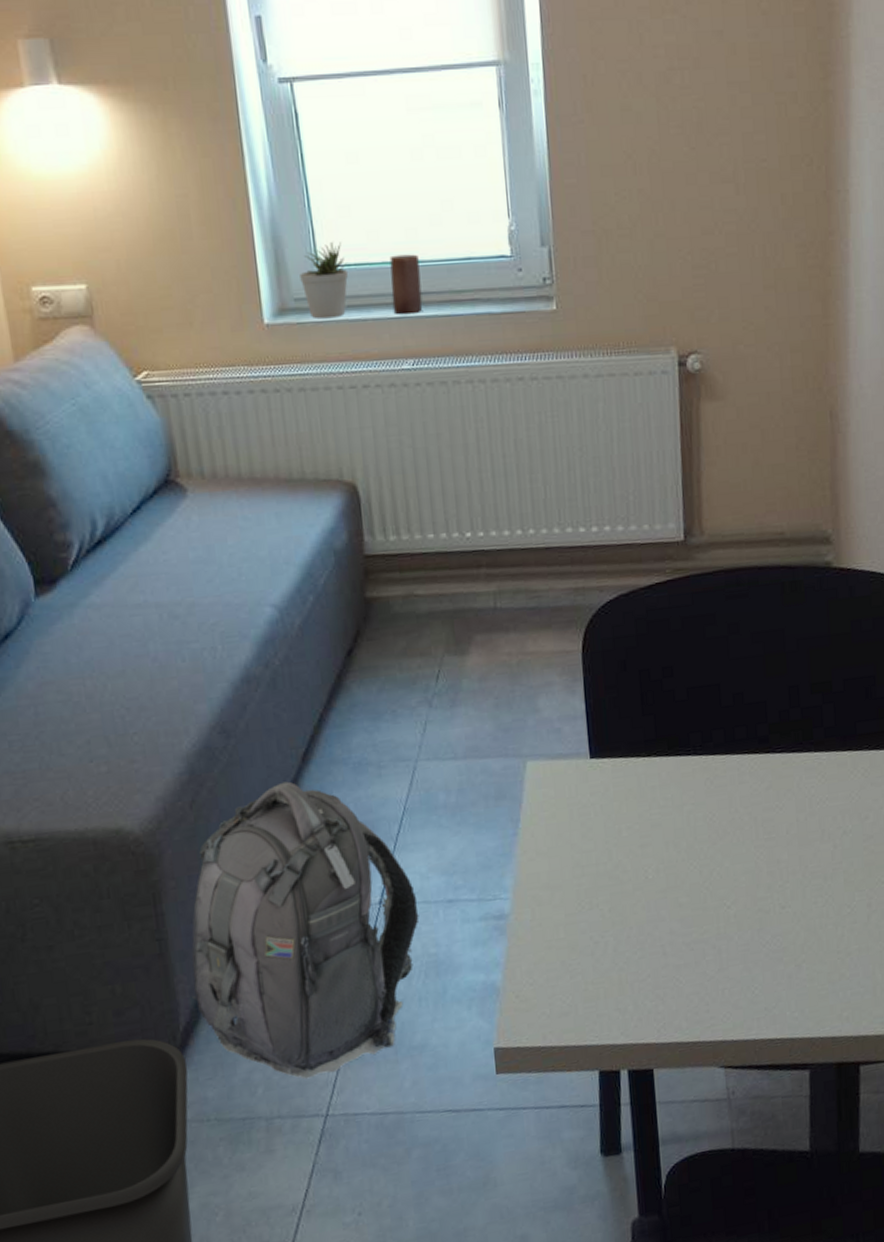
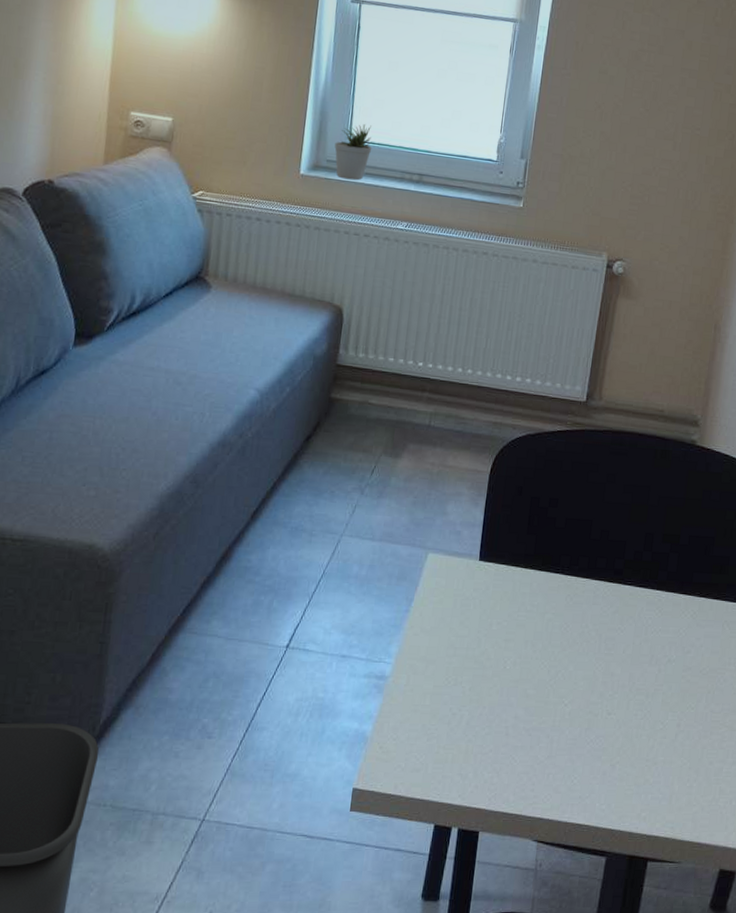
backpack: present [191,781,420,1079] -> none [117,532,318,785]
candle: present [389,254,423,315] -> none [399,143,427,190]

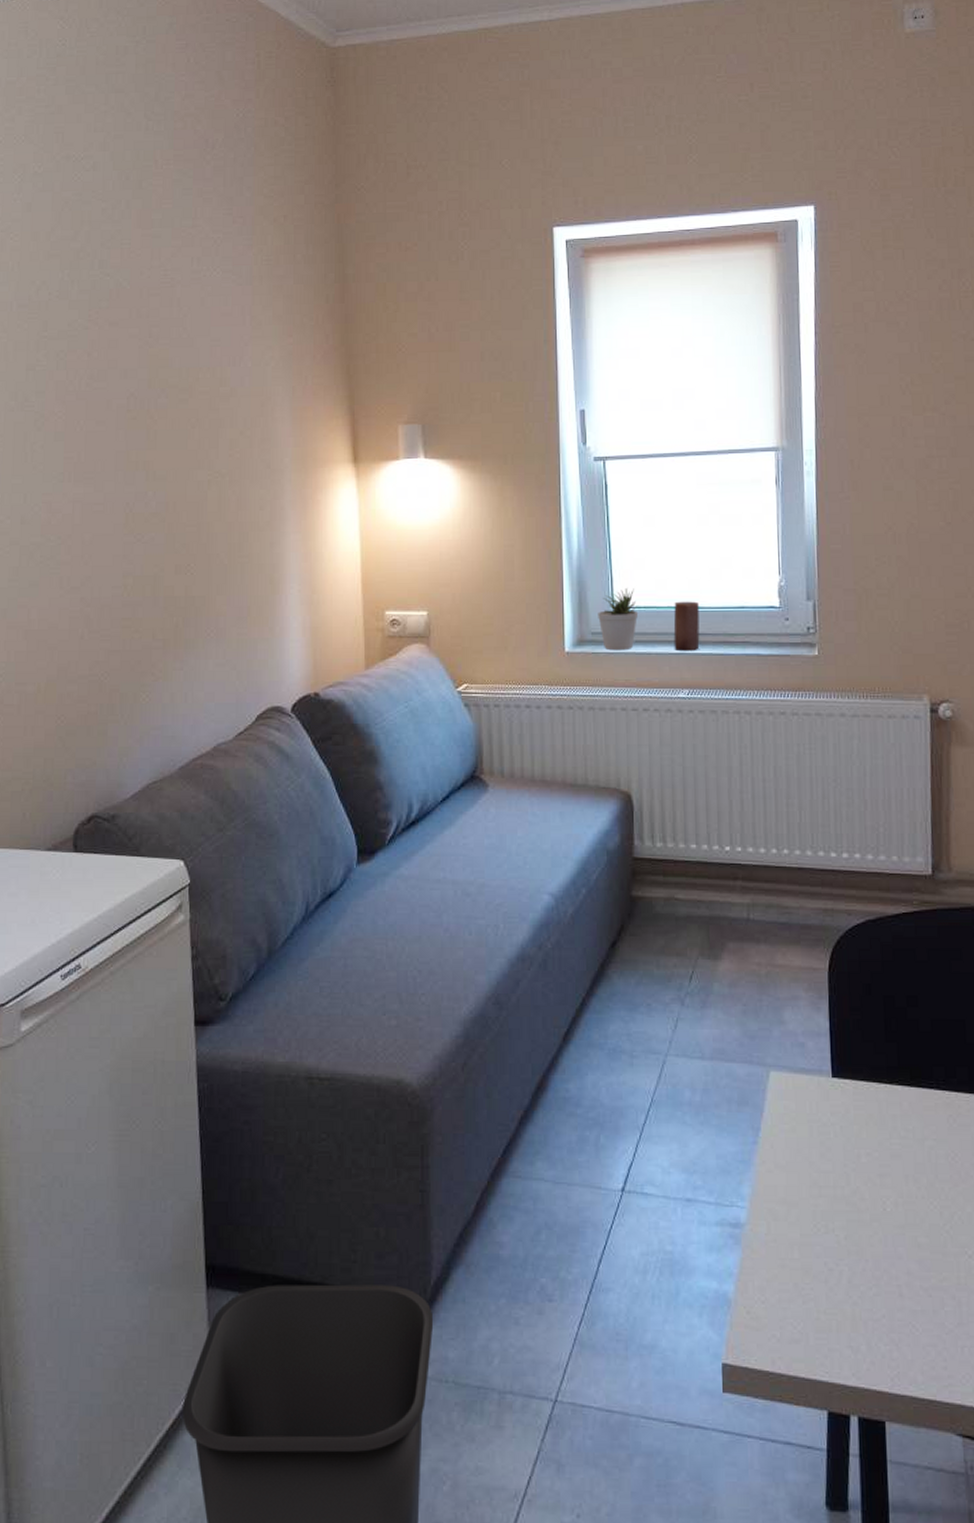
candle: none [399,143,427,190] -> present [673,601,700,652]

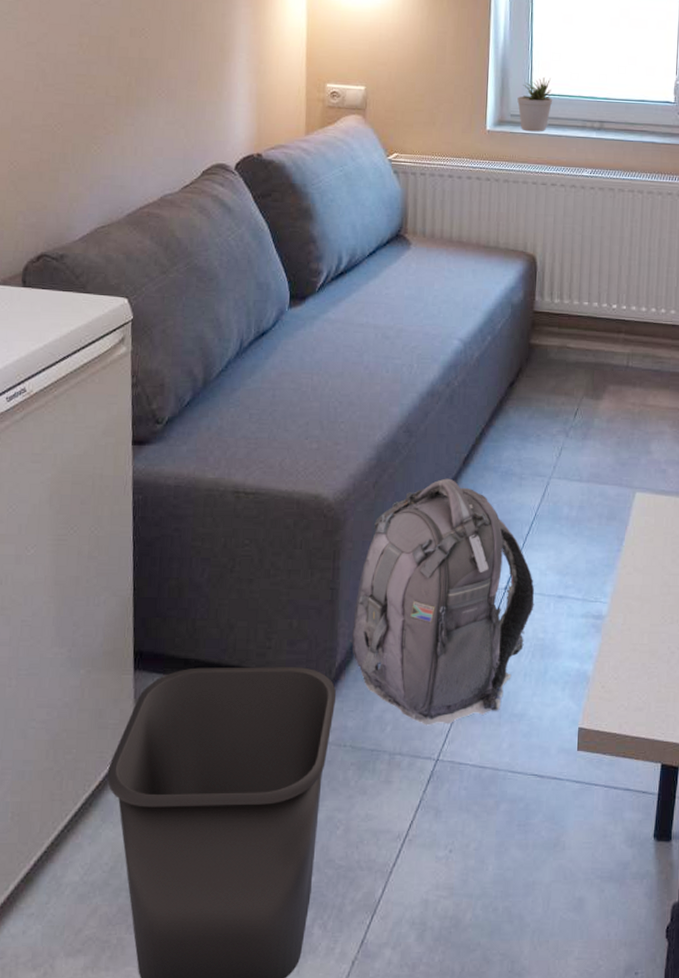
backpack: none [445,1058,658,1358] -> present [349,478,535,726]
candle: present [673,601,700,652] -> none [581,92,606,136]

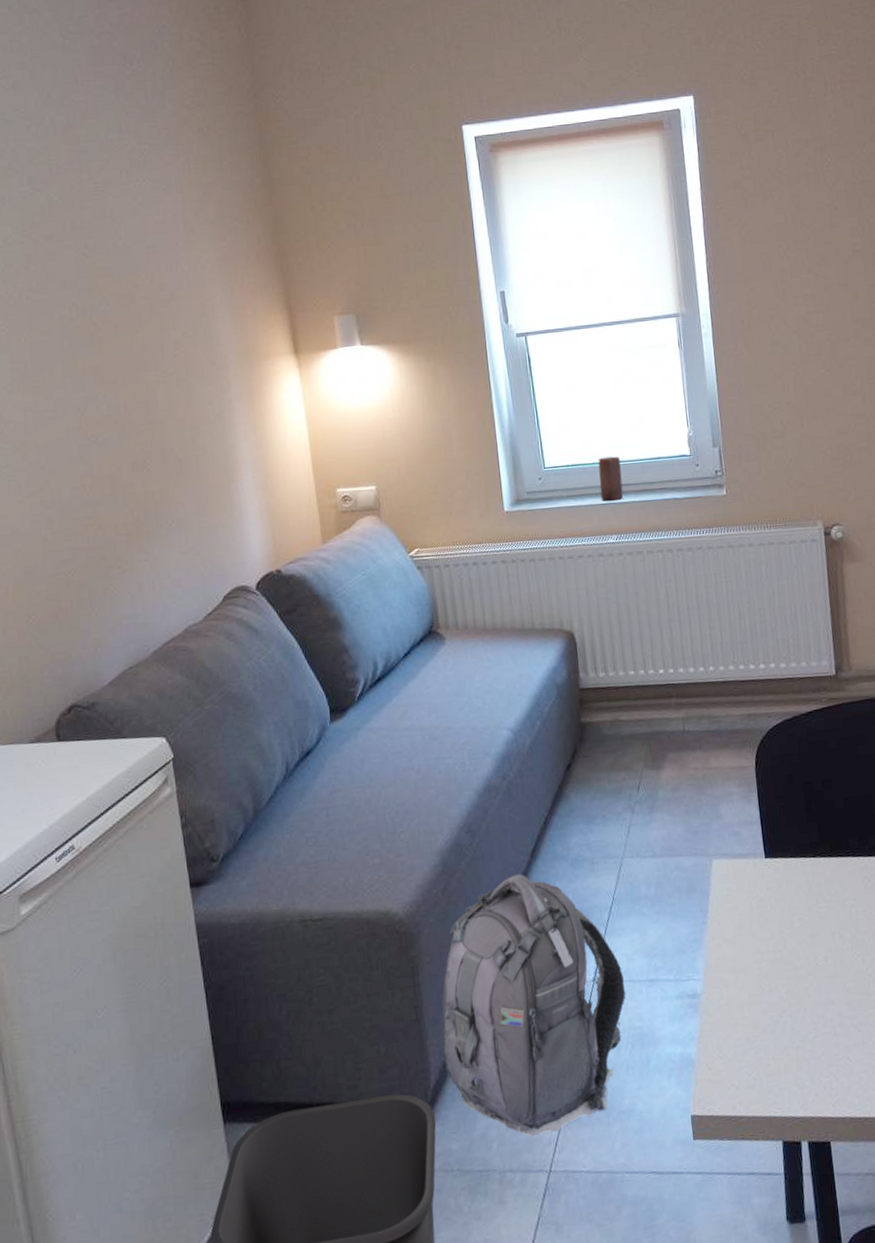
potted plant: present [517,77,553,132] -> none [531,449,568,507]
candle: none [581,92,606,136] -> present [598,456,623,502]

